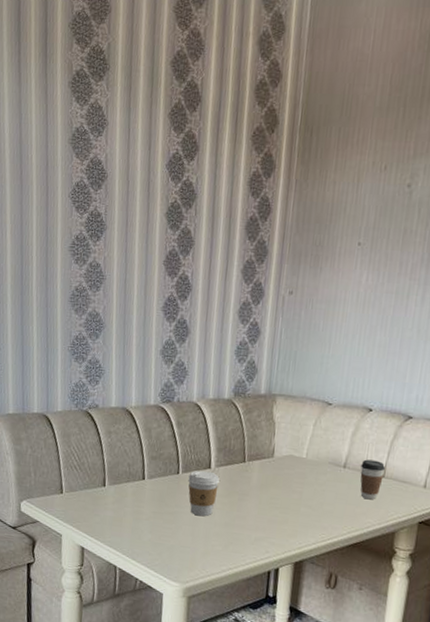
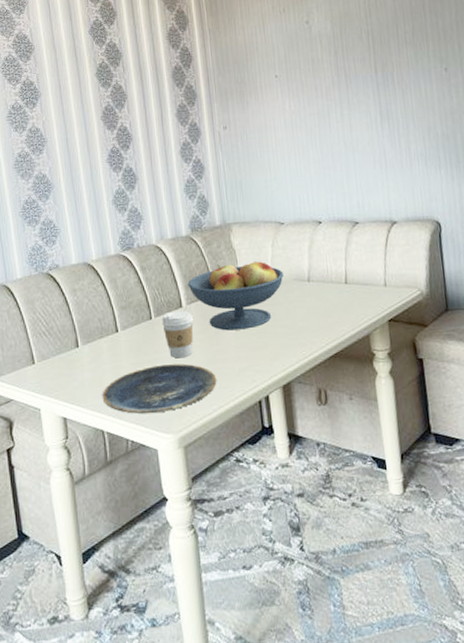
plate: none [119,517,232,562] -> present [102,363,217,414]
fruit bowl: none [220,433,320,503] -> present [188,261,284,331]
coffee cup: present [360,459,385,500] -> none [323,269,347,308]

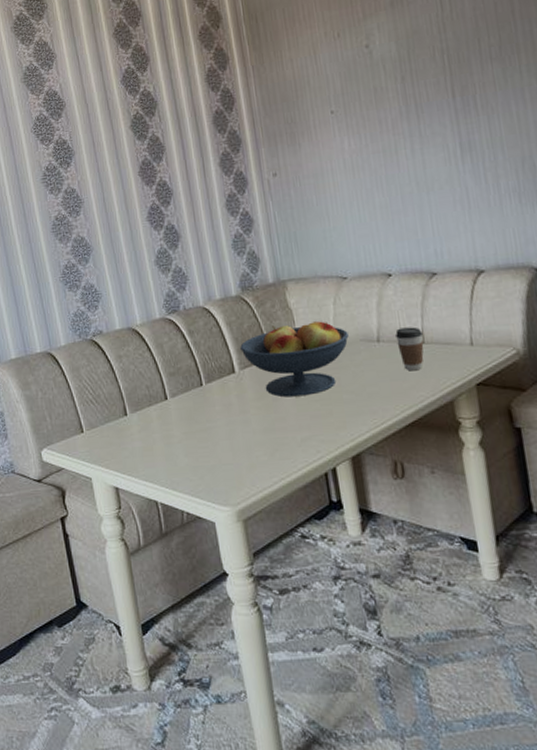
plate: present [102,363,217,414] -> none [153,432,277,485]
coffee cup: present [162,310,193,359] -> none [213,376,249,427]
coffee cup: none [323,269,347,308] -> present [395,327,424,371]

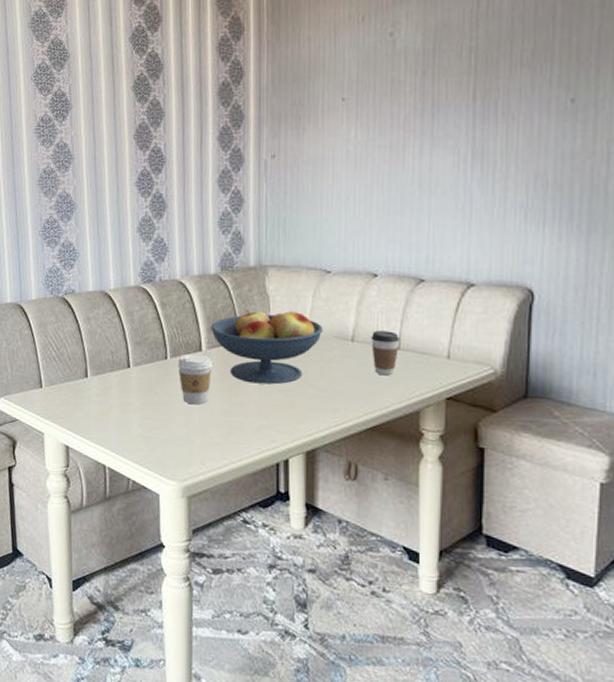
coffee cup: none [213,376,249,427] -> present [178,354,212,405]

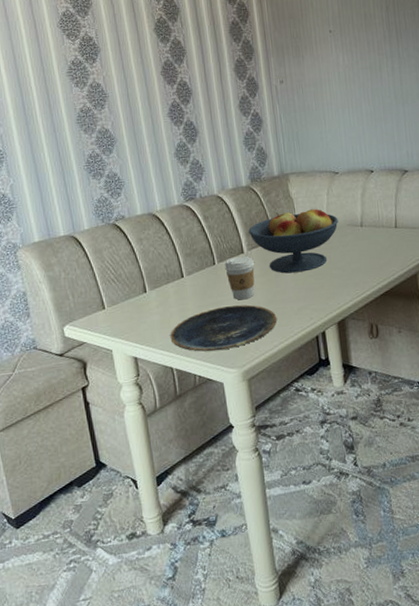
plate: none [107,408,232,457] -> present [170,304,277,352]
coffee cup: present [371,330,399,376] -> none [375,214,396,251]

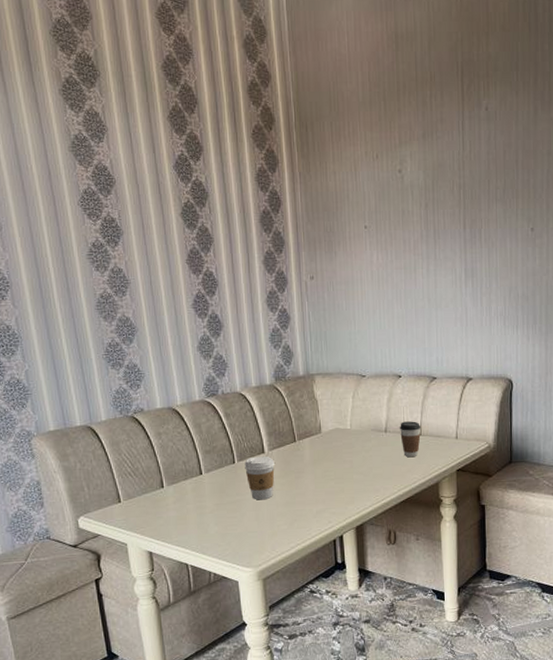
plate: present [170,304,277,352] -> none [186,505,295,549]
fruit bowl: present [248,209,338,274] -> none [270,412,362,476]
coffee cup: none [375,214,396,251] -> present [400,421,421,458]

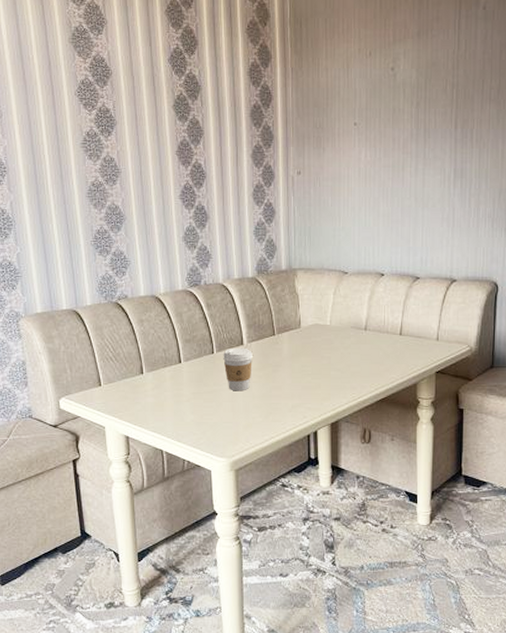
coffee cup: present [400,421,421,458] -> none [380,320,401,357]

